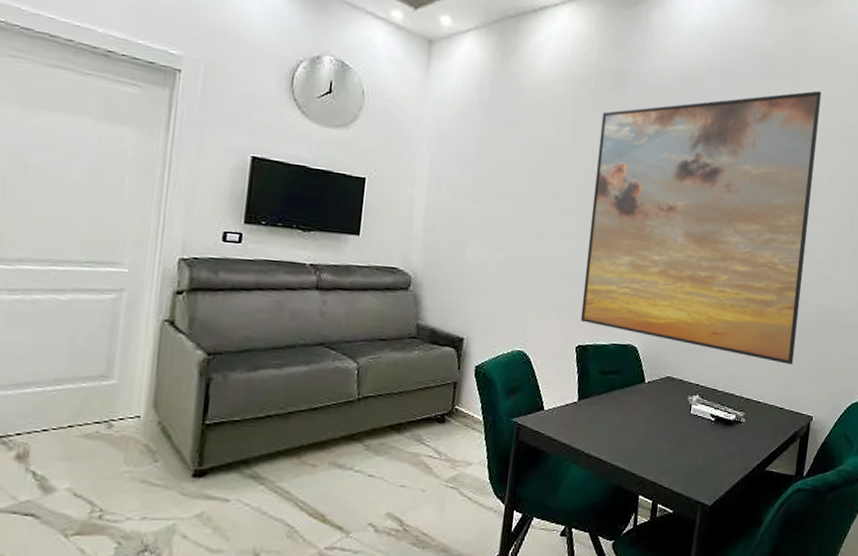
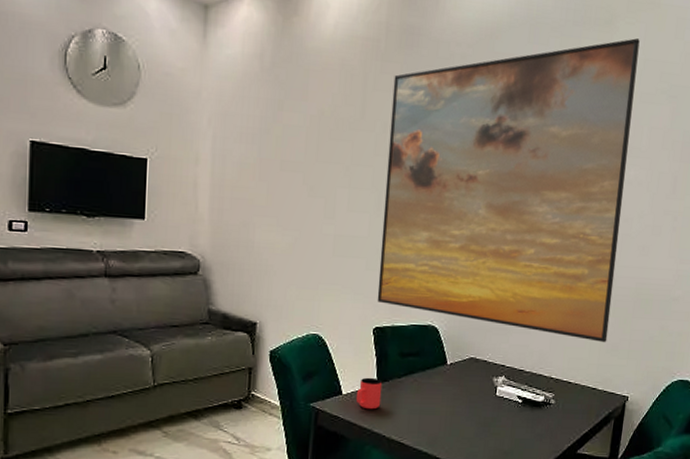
cup: none [557,393,583,426] -> present [355,377,383,410]

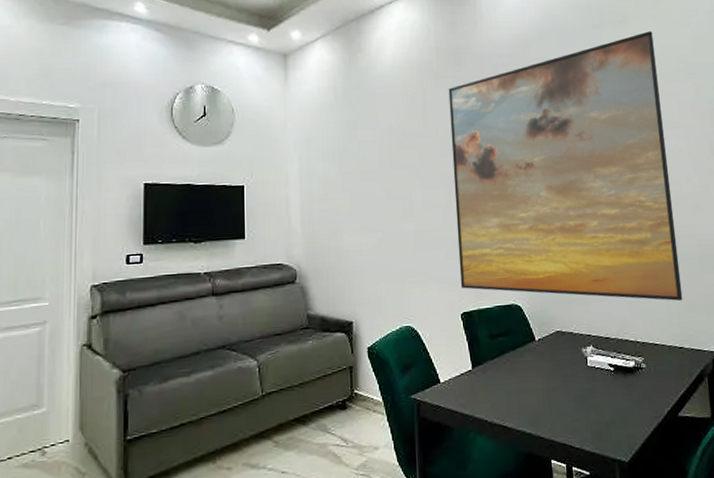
cup: present [355,377,383,410] -> none [453,362,479,395]

